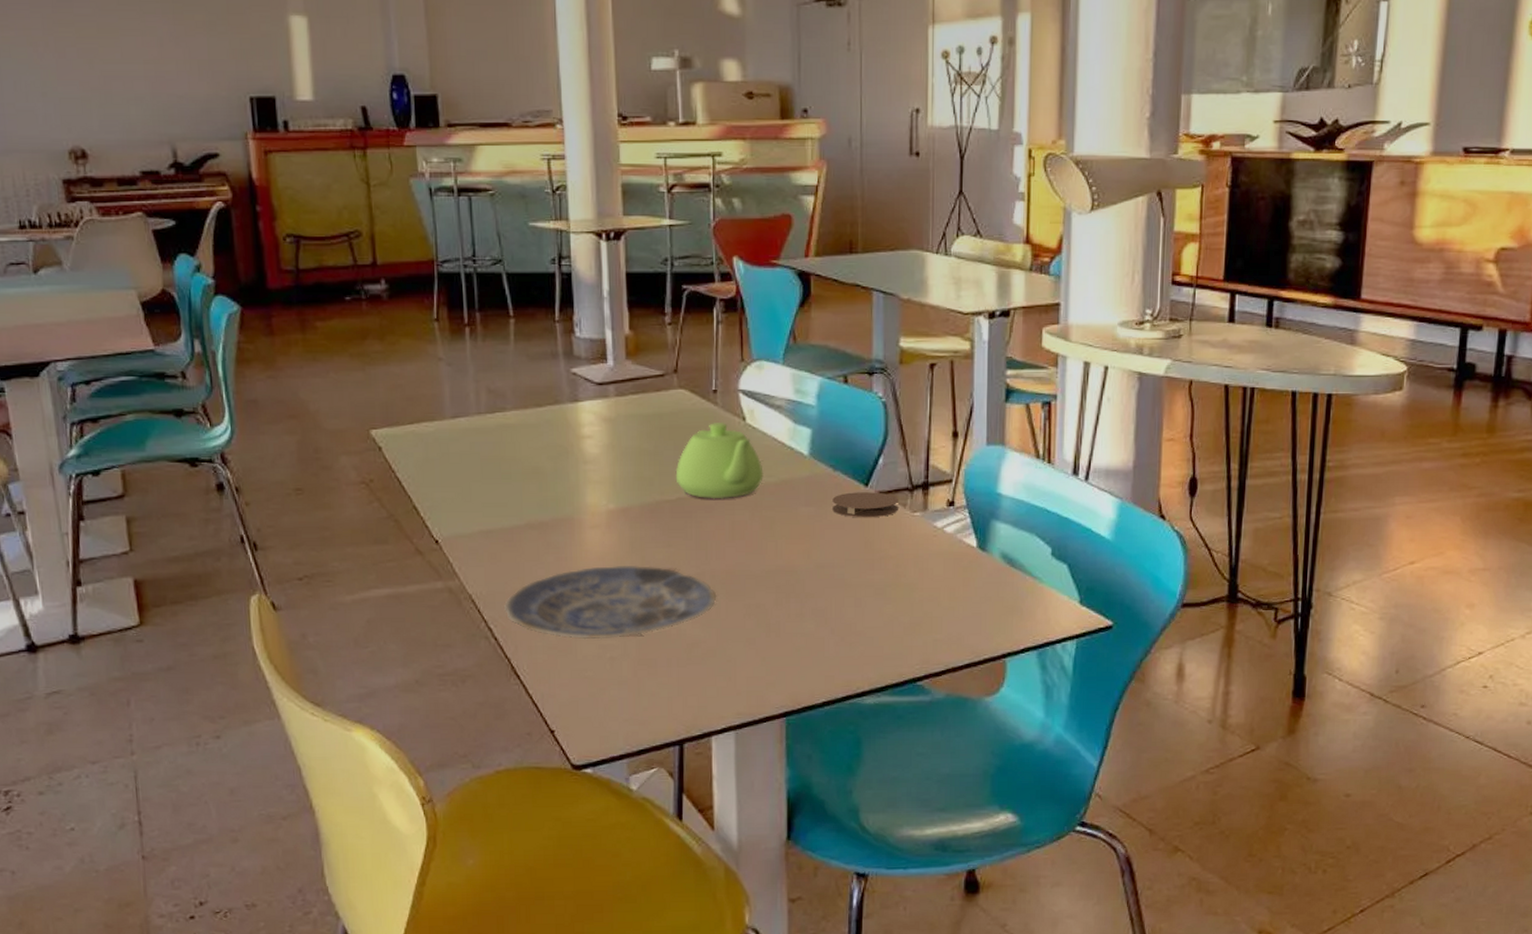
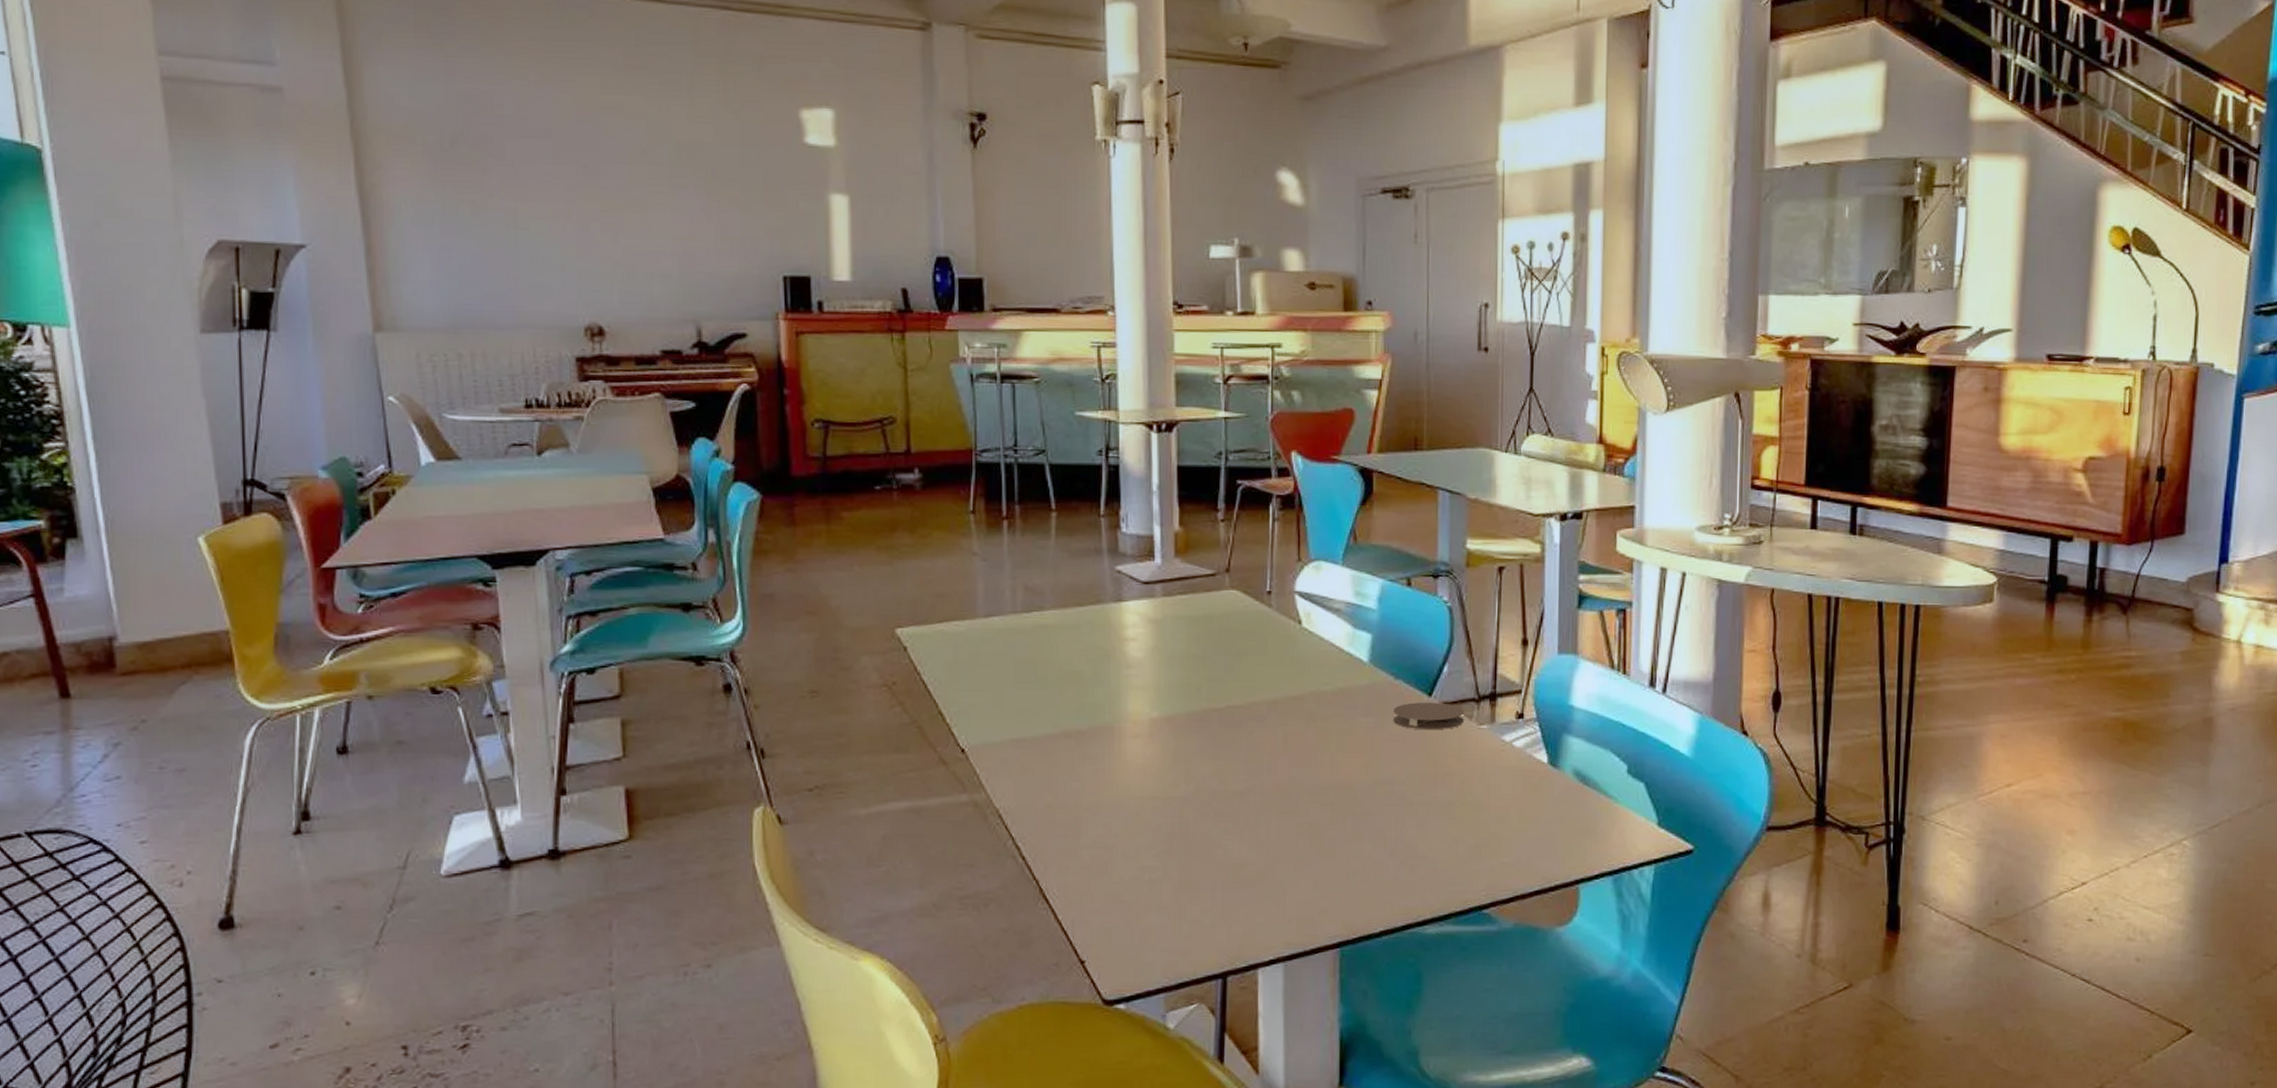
plate: present [504,566,717,639] -> none [1034,779,1267,859]
teapot: present [675,421,764,499] -> none [1225,625,1320,708]

